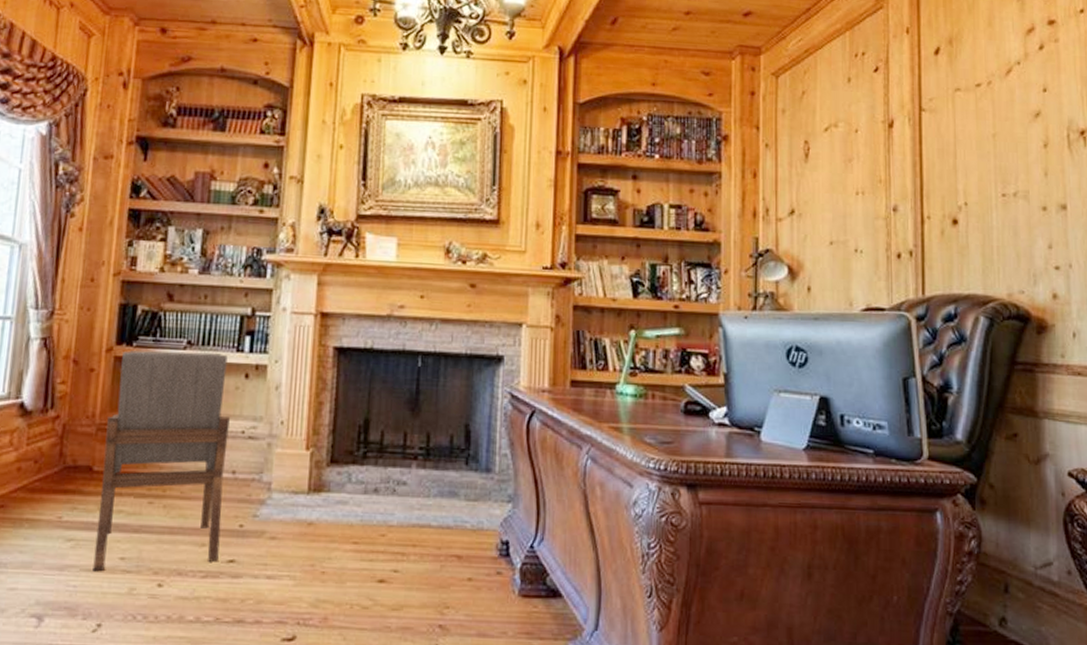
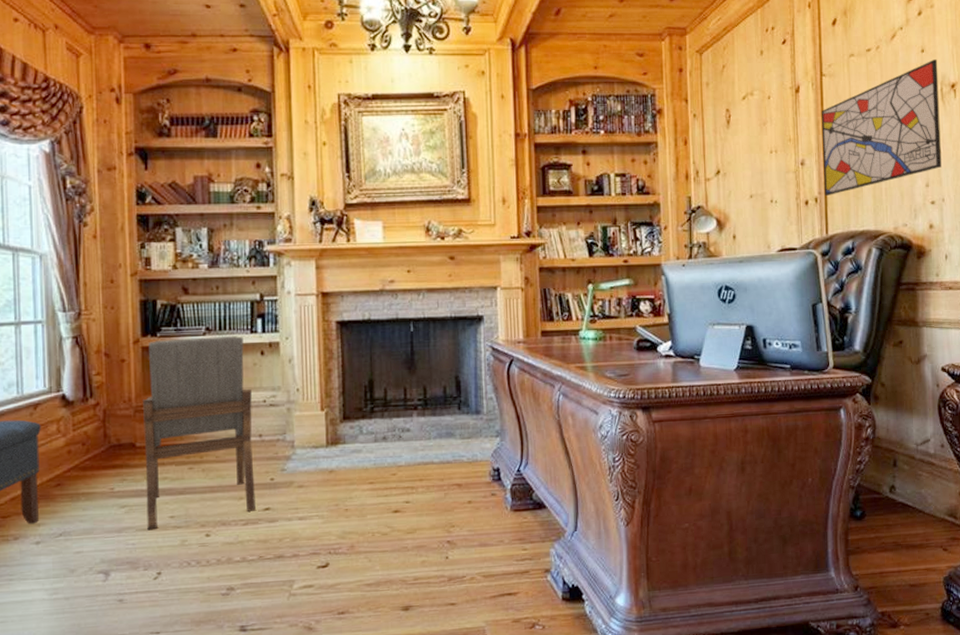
wall art: none [919,101,1068,251] -> present [821,60,942,197]

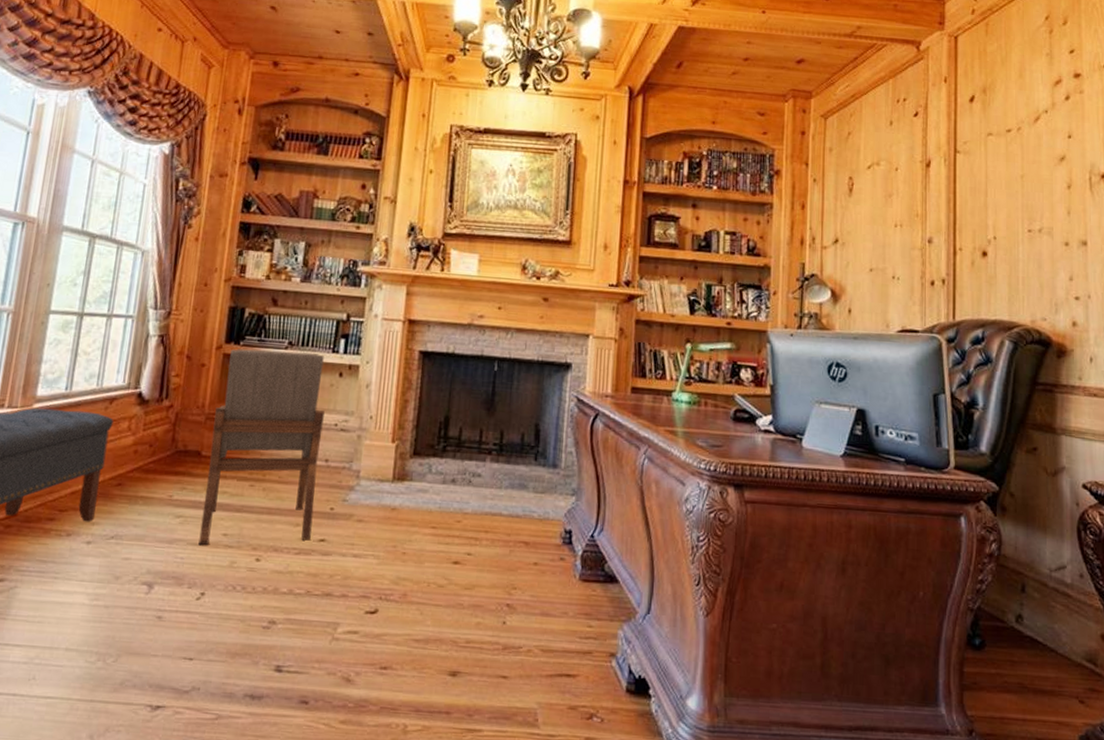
wall art: present [821,60,942,197] -> none [953,147,1088,279]

